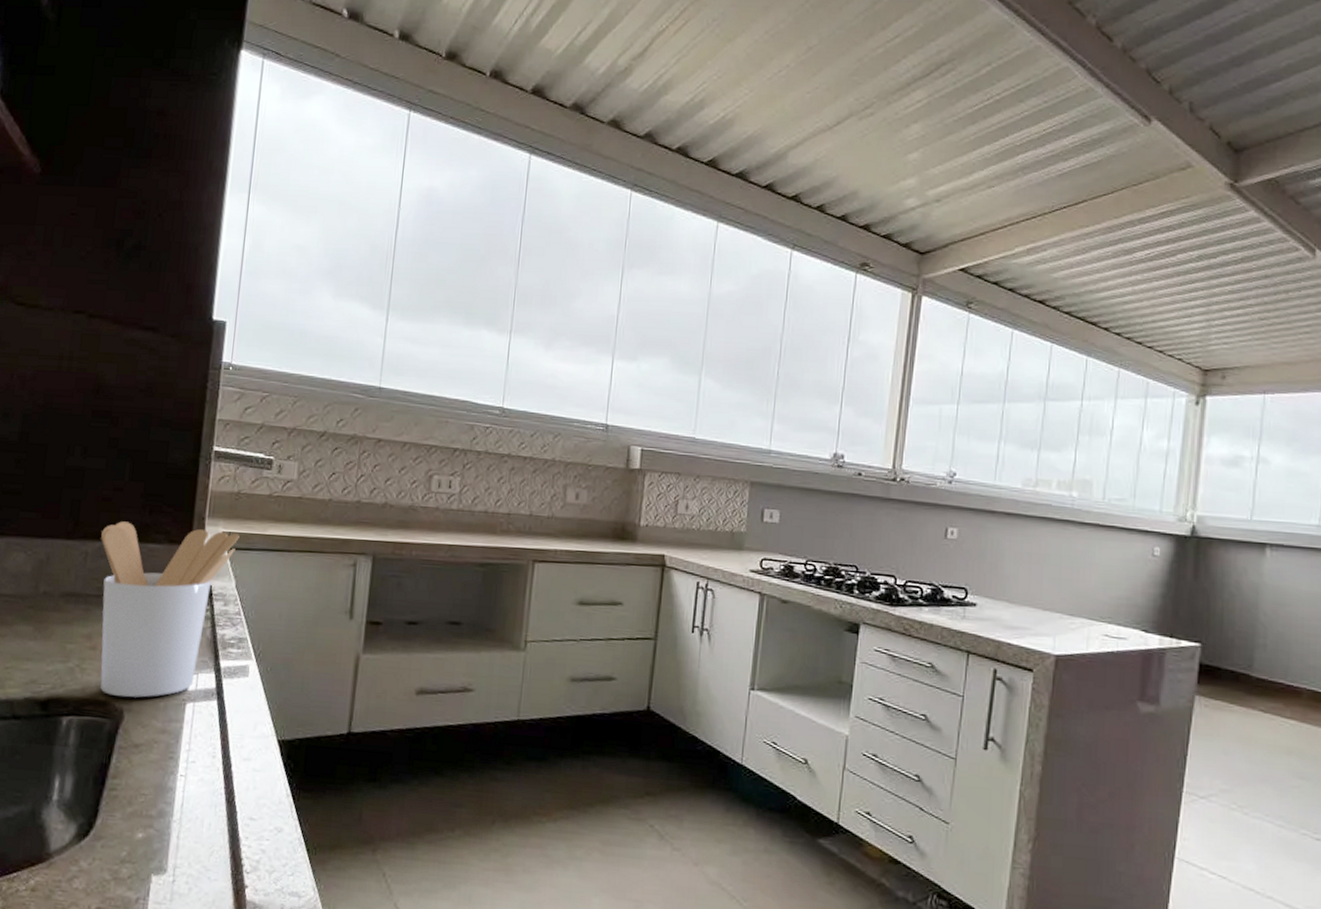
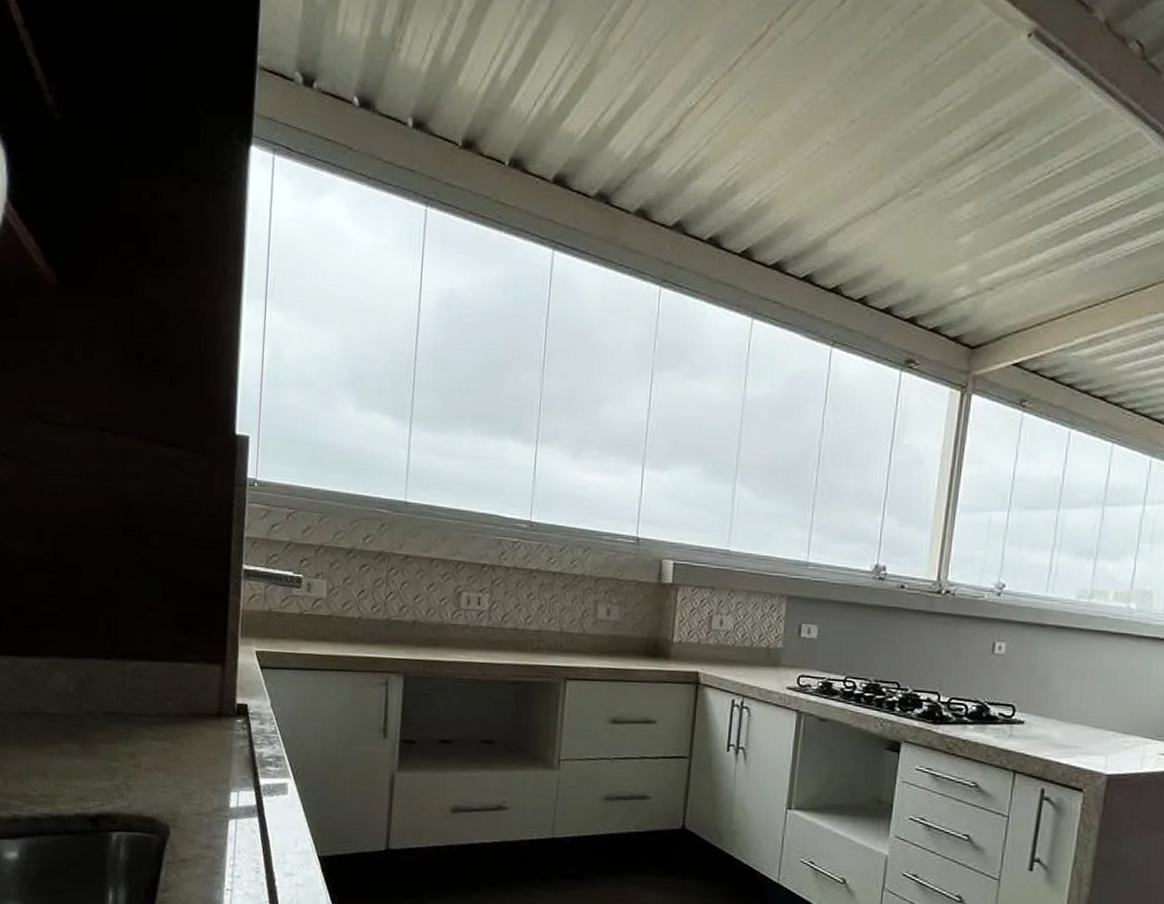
utensil holder: present [100,521,240,698] -> none [138,641,272,814]

